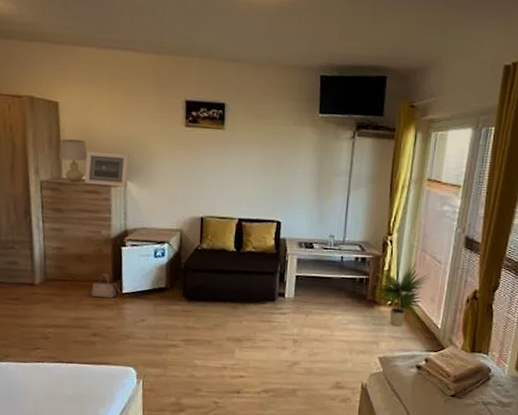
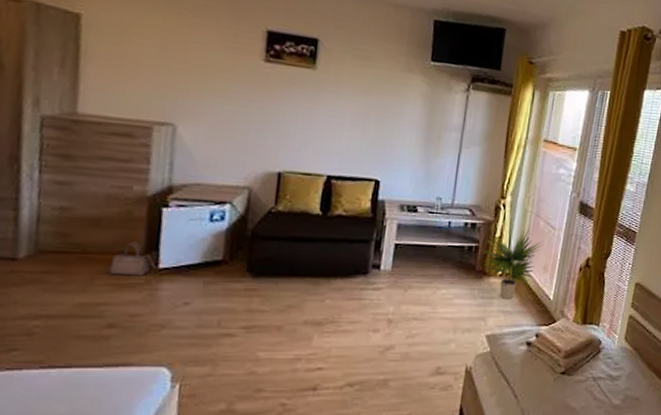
table lamp: present [59,139,88,183] -> none [74,62,121,122]
picture frame: present [84,151,129,187] -> none [112,81,183,131]

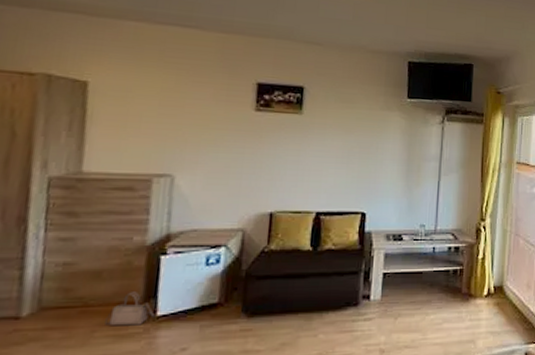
plant: present [481,228,543,300] -> none [466,247,525,320]

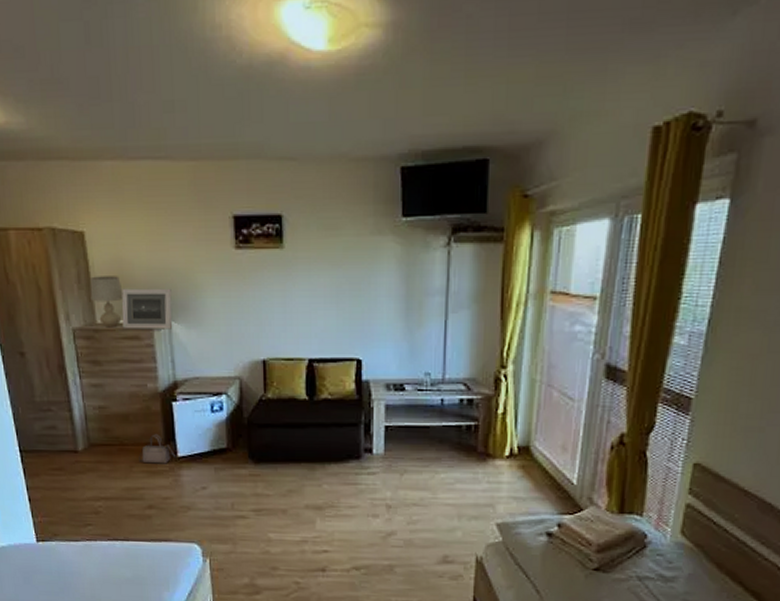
table lamp: none [80,125,123,178] -> present [89,276,124,328]
picture frame: none [114,139,181,181] -> present [121,288,173,329]

